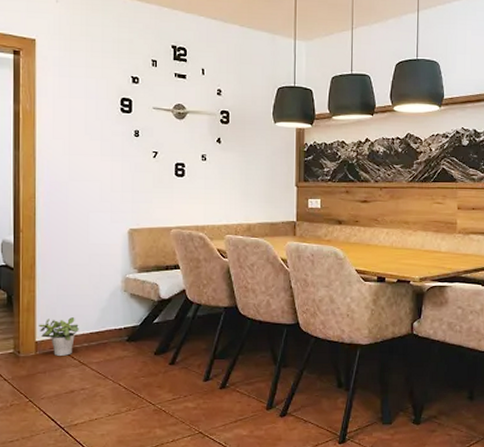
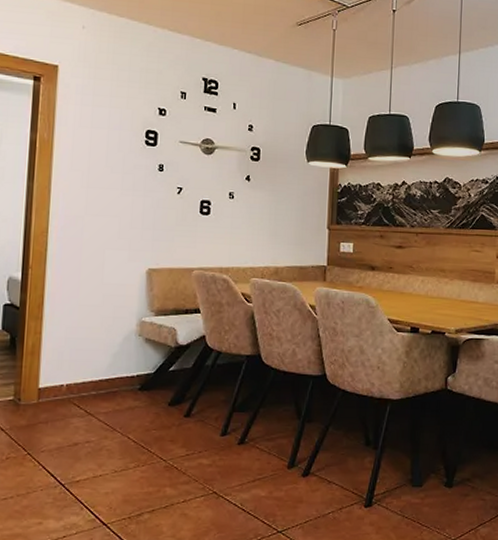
potted plant: present [39,317,79,356] -> none [43,363,87,405]

